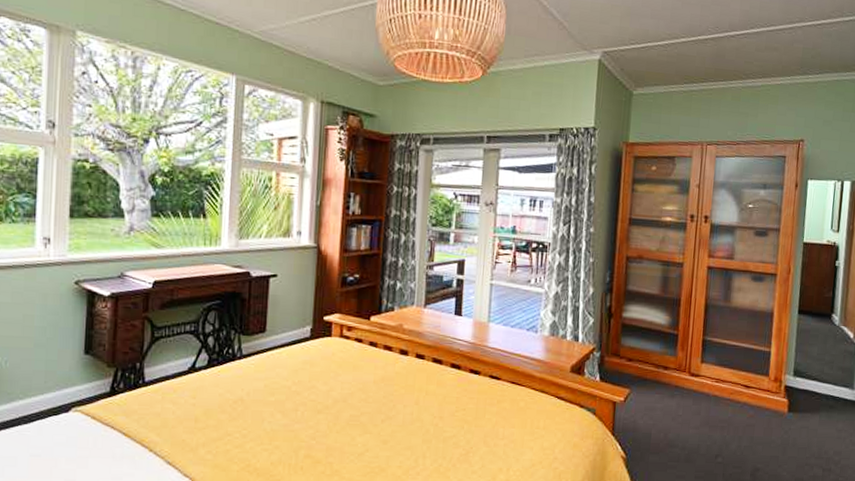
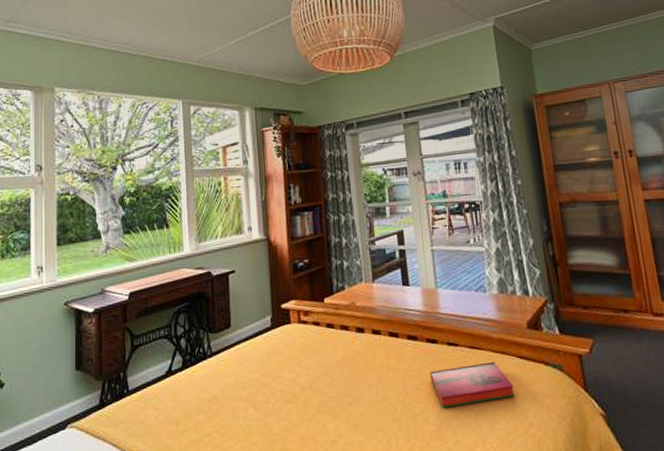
hardback book: none [467,398,547,435] -> present [430,361,515,408]

